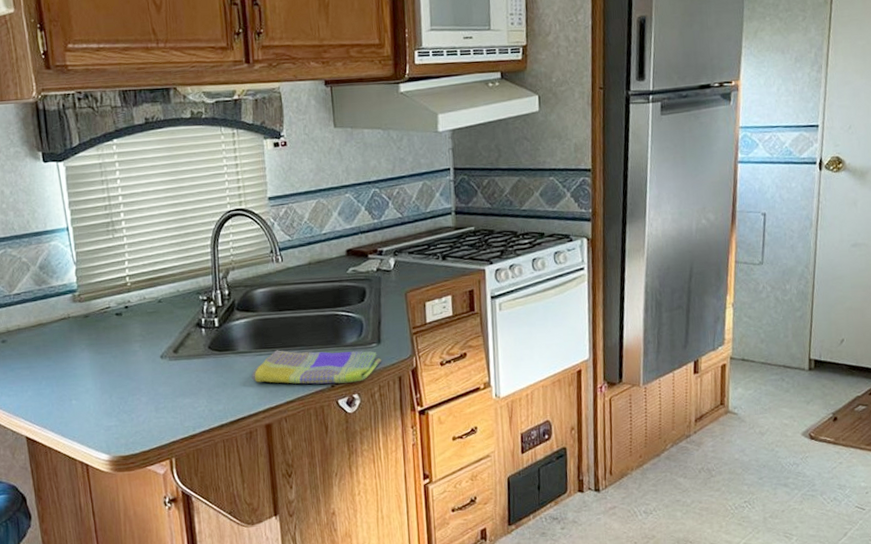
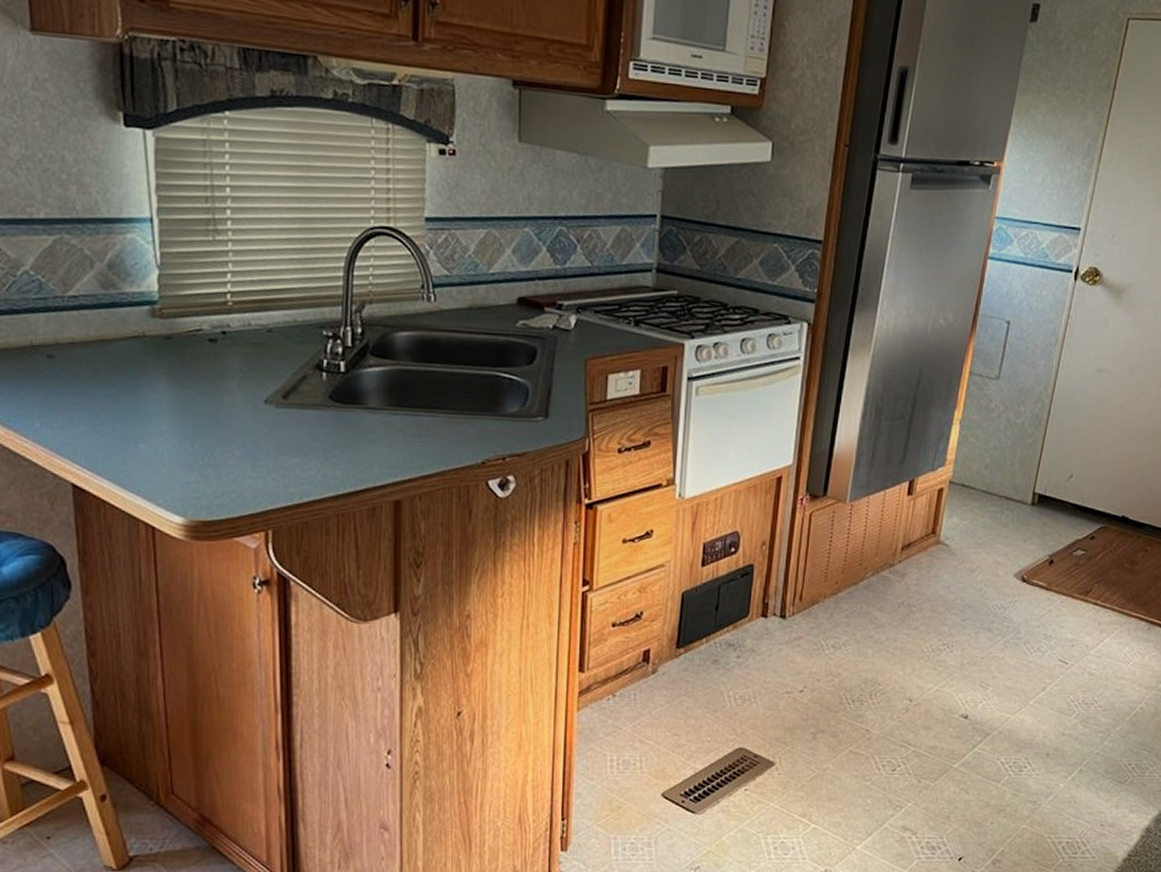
dish towel: present [251,350,382,385] -> none [382,410,548,461]

